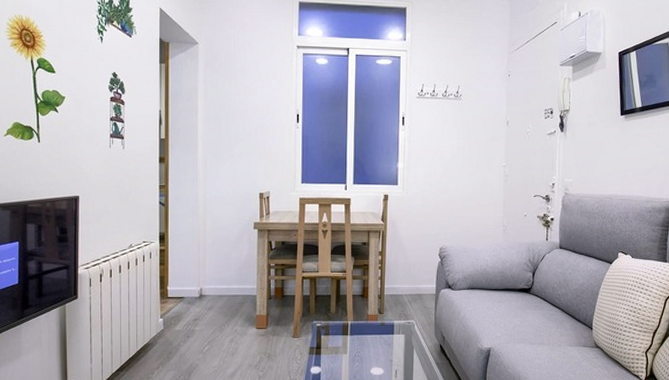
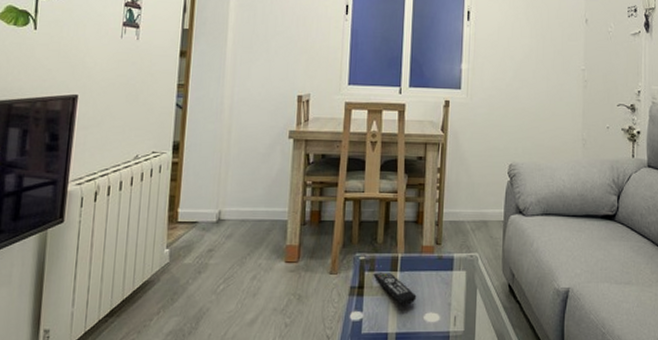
remote control: none [328,335,364,361] -> present [373,271,417,305]

